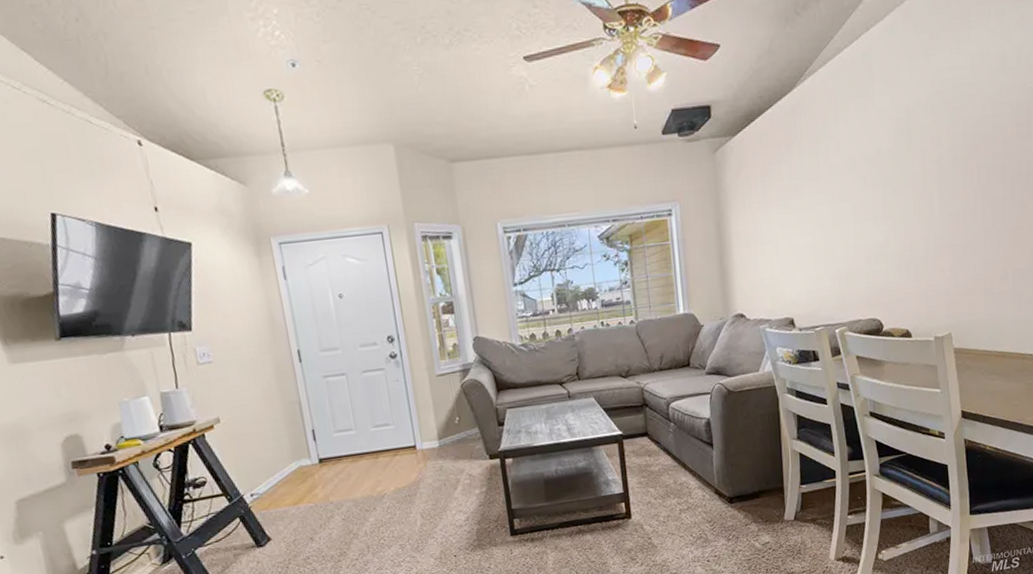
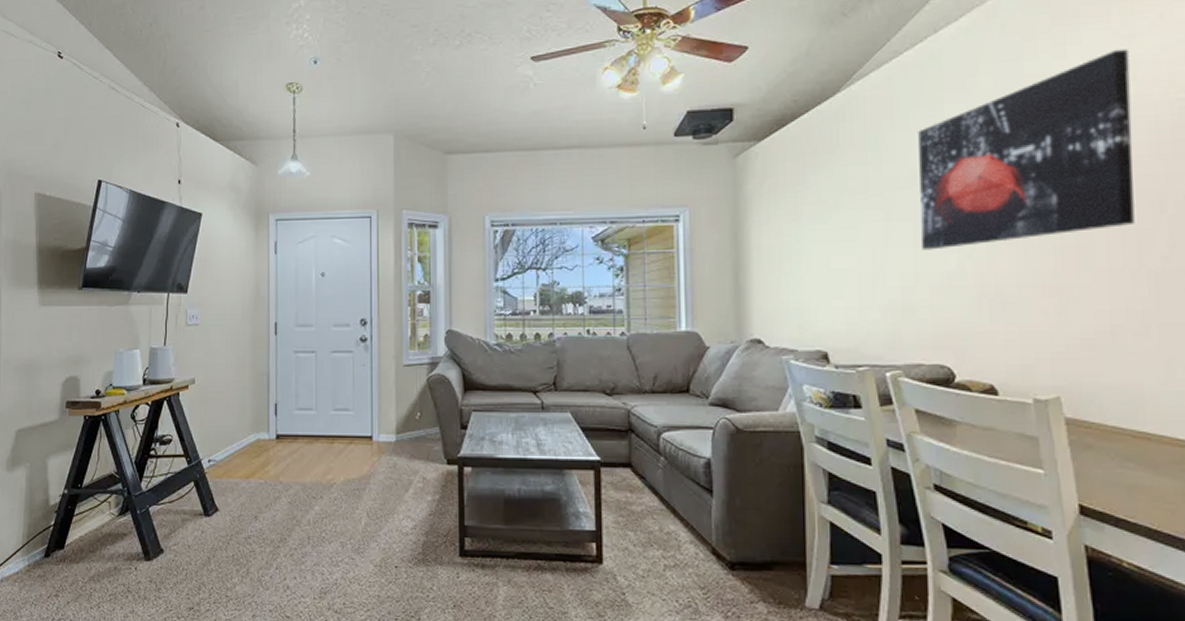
wall art: none [855,45,1002,226] -> present [918,48,1135,250]

